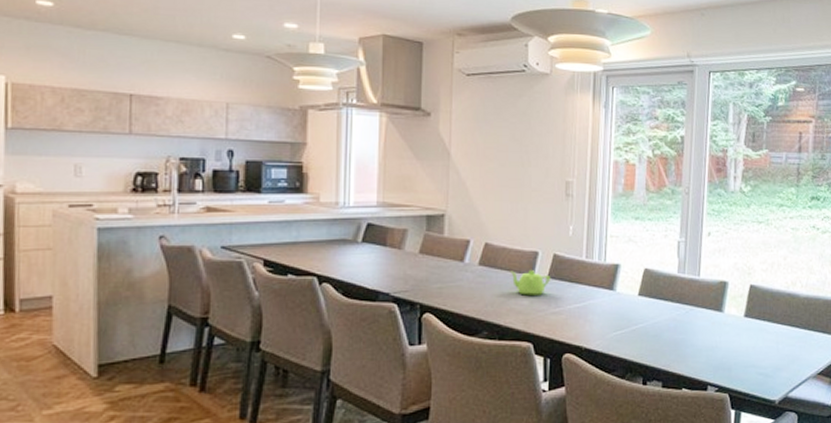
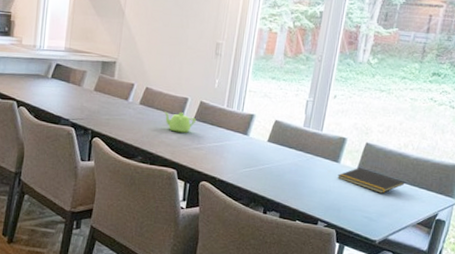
notepad: none [723,314,798,343] -> present [338,167,405,193]

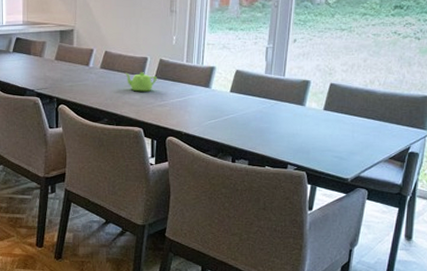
notepad: present [338,167,405,193] -> none [304,108,374,132]

